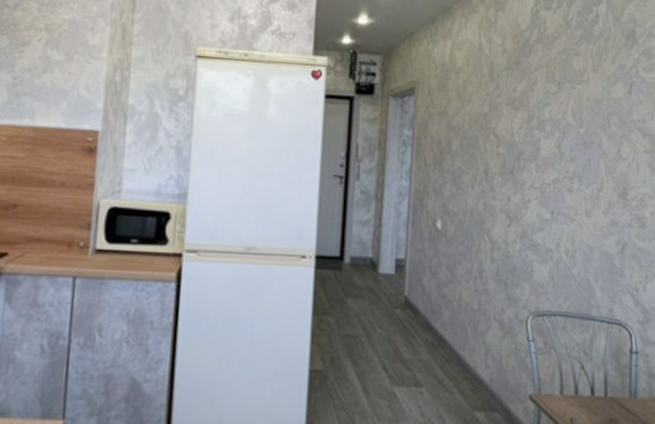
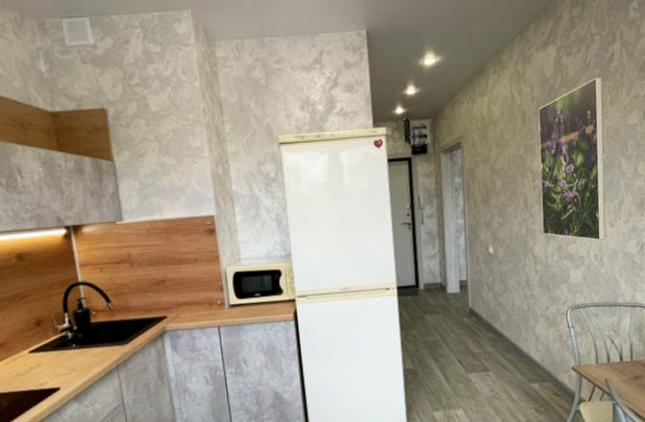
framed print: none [503,39,585,232] -> present [538,77,606,241]

